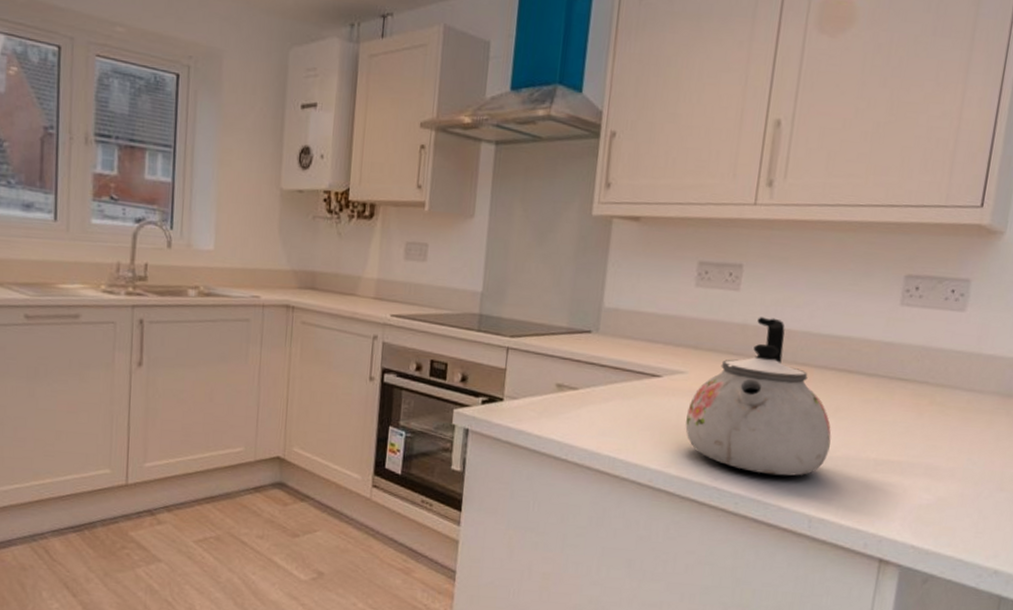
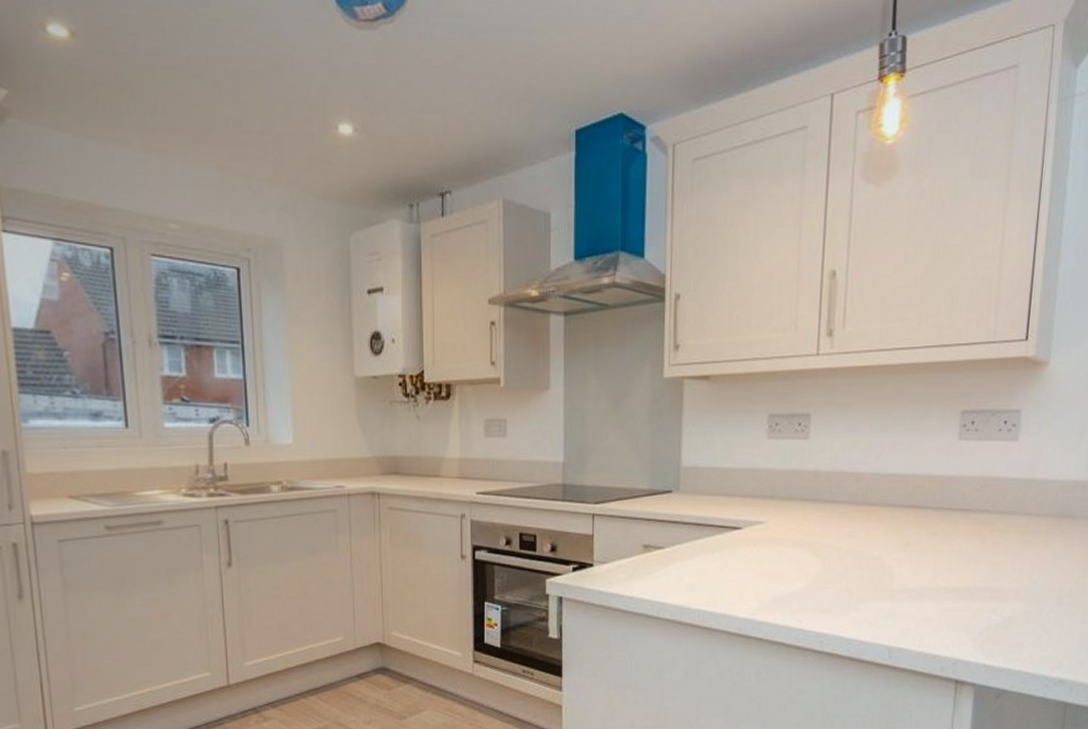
kettle: present [685,317,831,476] -> none [768,463,904,612]

